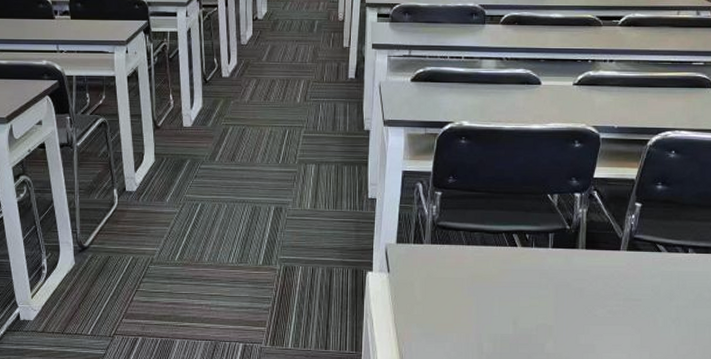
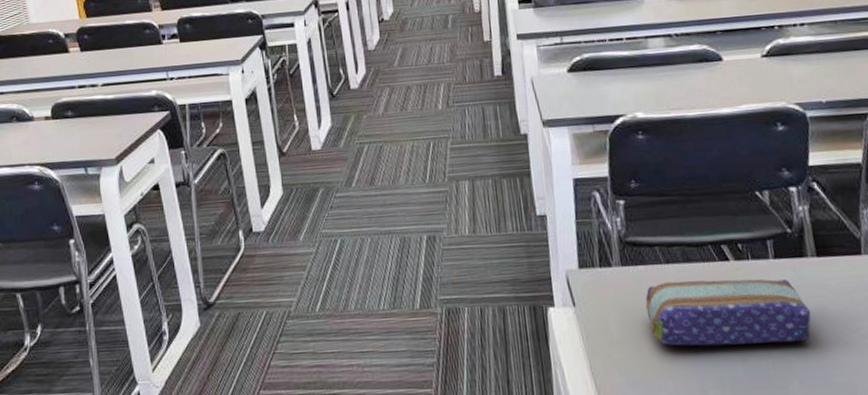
pencil case: none [445,259,573,312] -> present [645,279,811,346]

